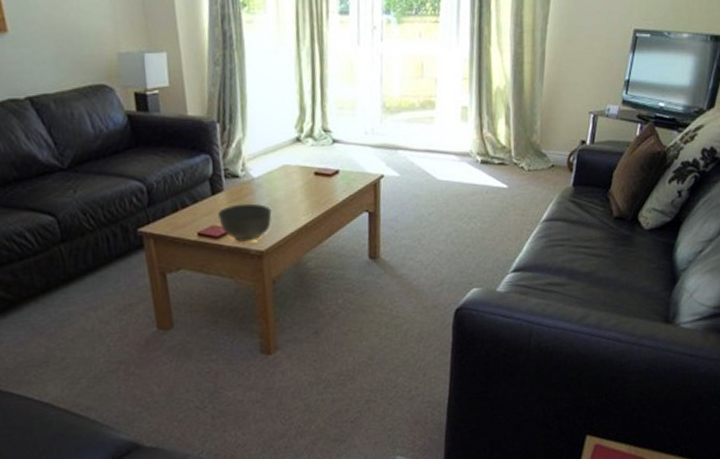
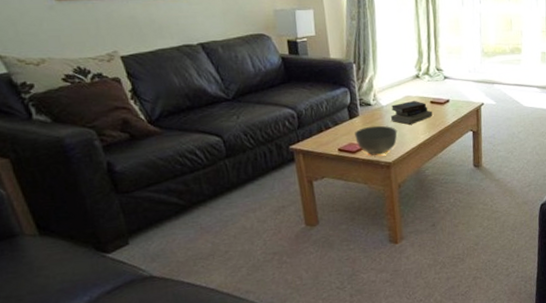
books: none [263,172,317,203] -> present [390,101,433,125]

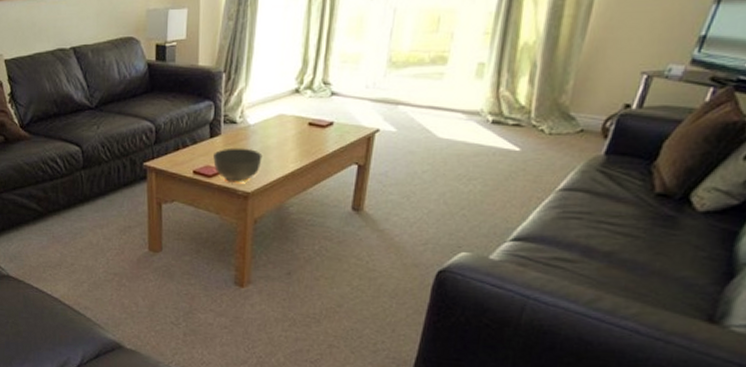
books: present [390,101,433,125] -> none [256,121,309,150]

